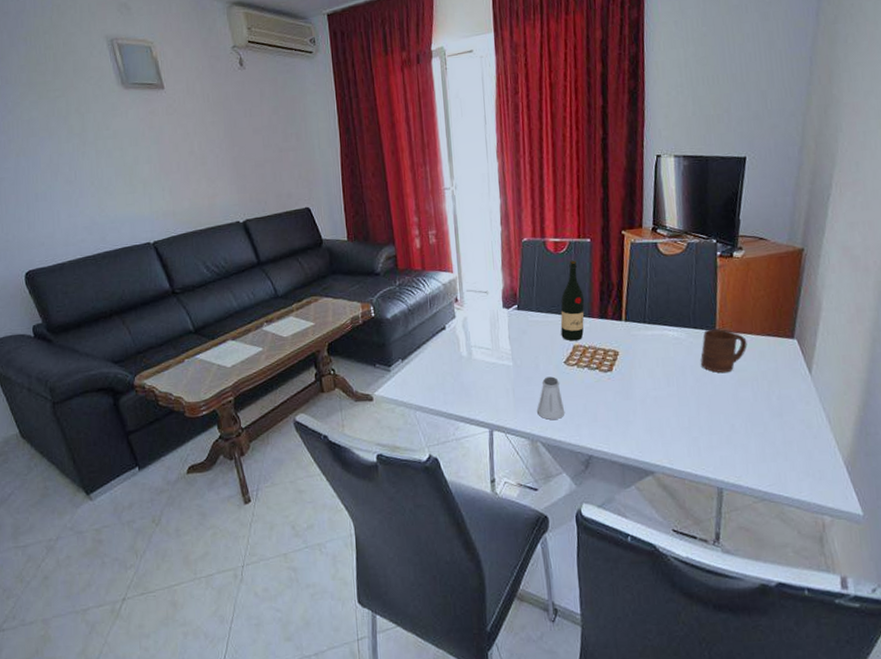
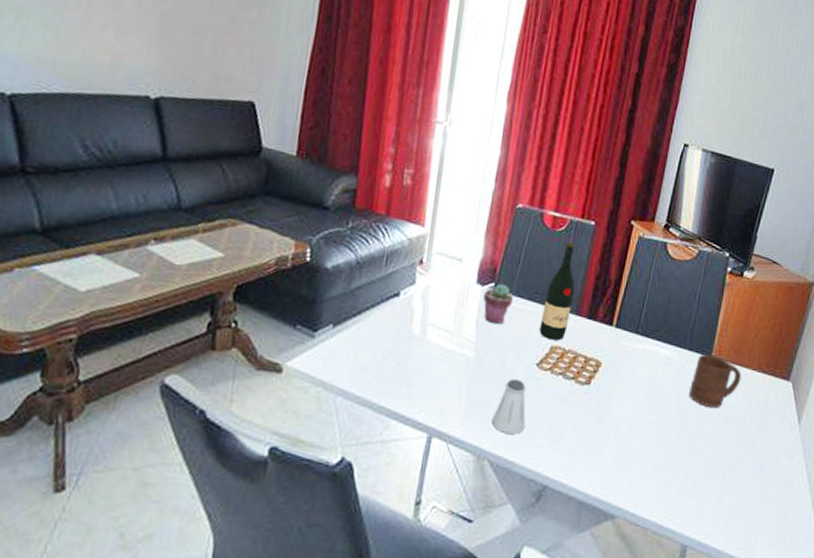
potted succulent: none [510,305,535,337] -> present [483,284,514,325]

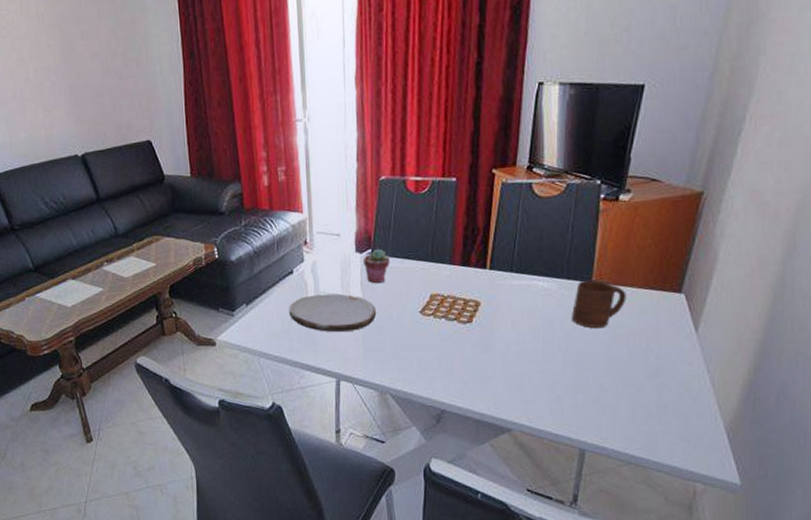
plate: none [385,326,489,377] -> present [289,294,377,333]
saltshaker: present [492,379,527,434] -> none [388,326,418,371]
wine bottle: present [539,241,576,341] -> none [418,200,446,290]

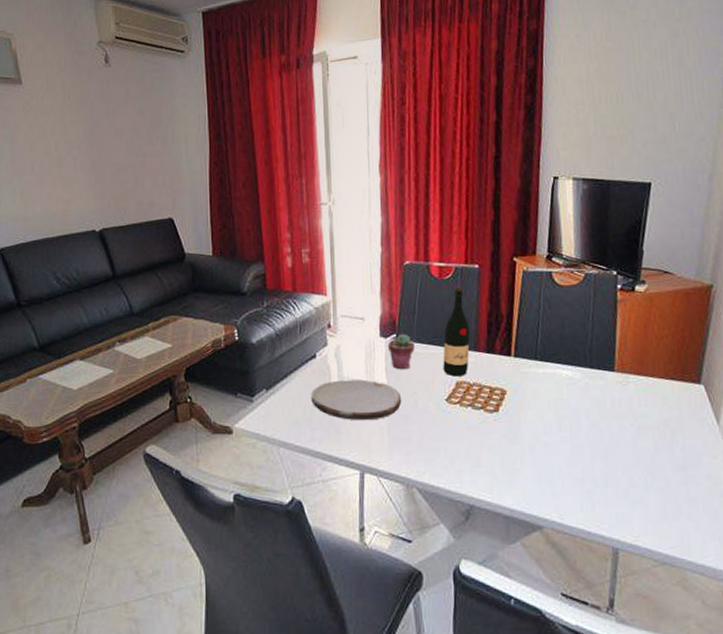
wine bottle: none [418,200,446,290] -> present [443,286,471,377]
cup: present [572,280,627,329] -> none [597,369,649,419]

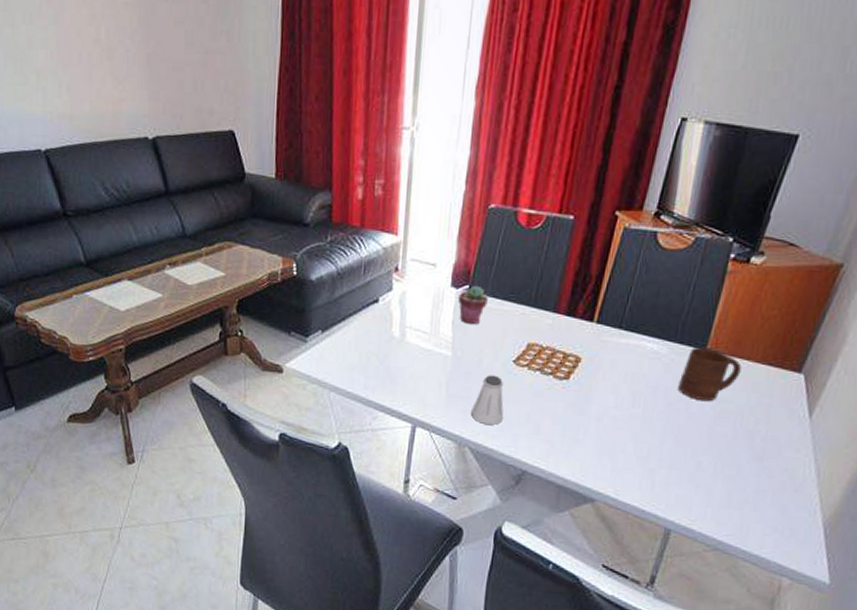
plate: present [311,379,402,421] -> none [369,329,466,374]
saltshaker: none [414,415,445,463] -> present [471,375,504,425]
wine bottle: present [443,286,471,377] -> none [516,238,553,338]
cup: none [597,369,649,419] -> present [678,346,742,402]

